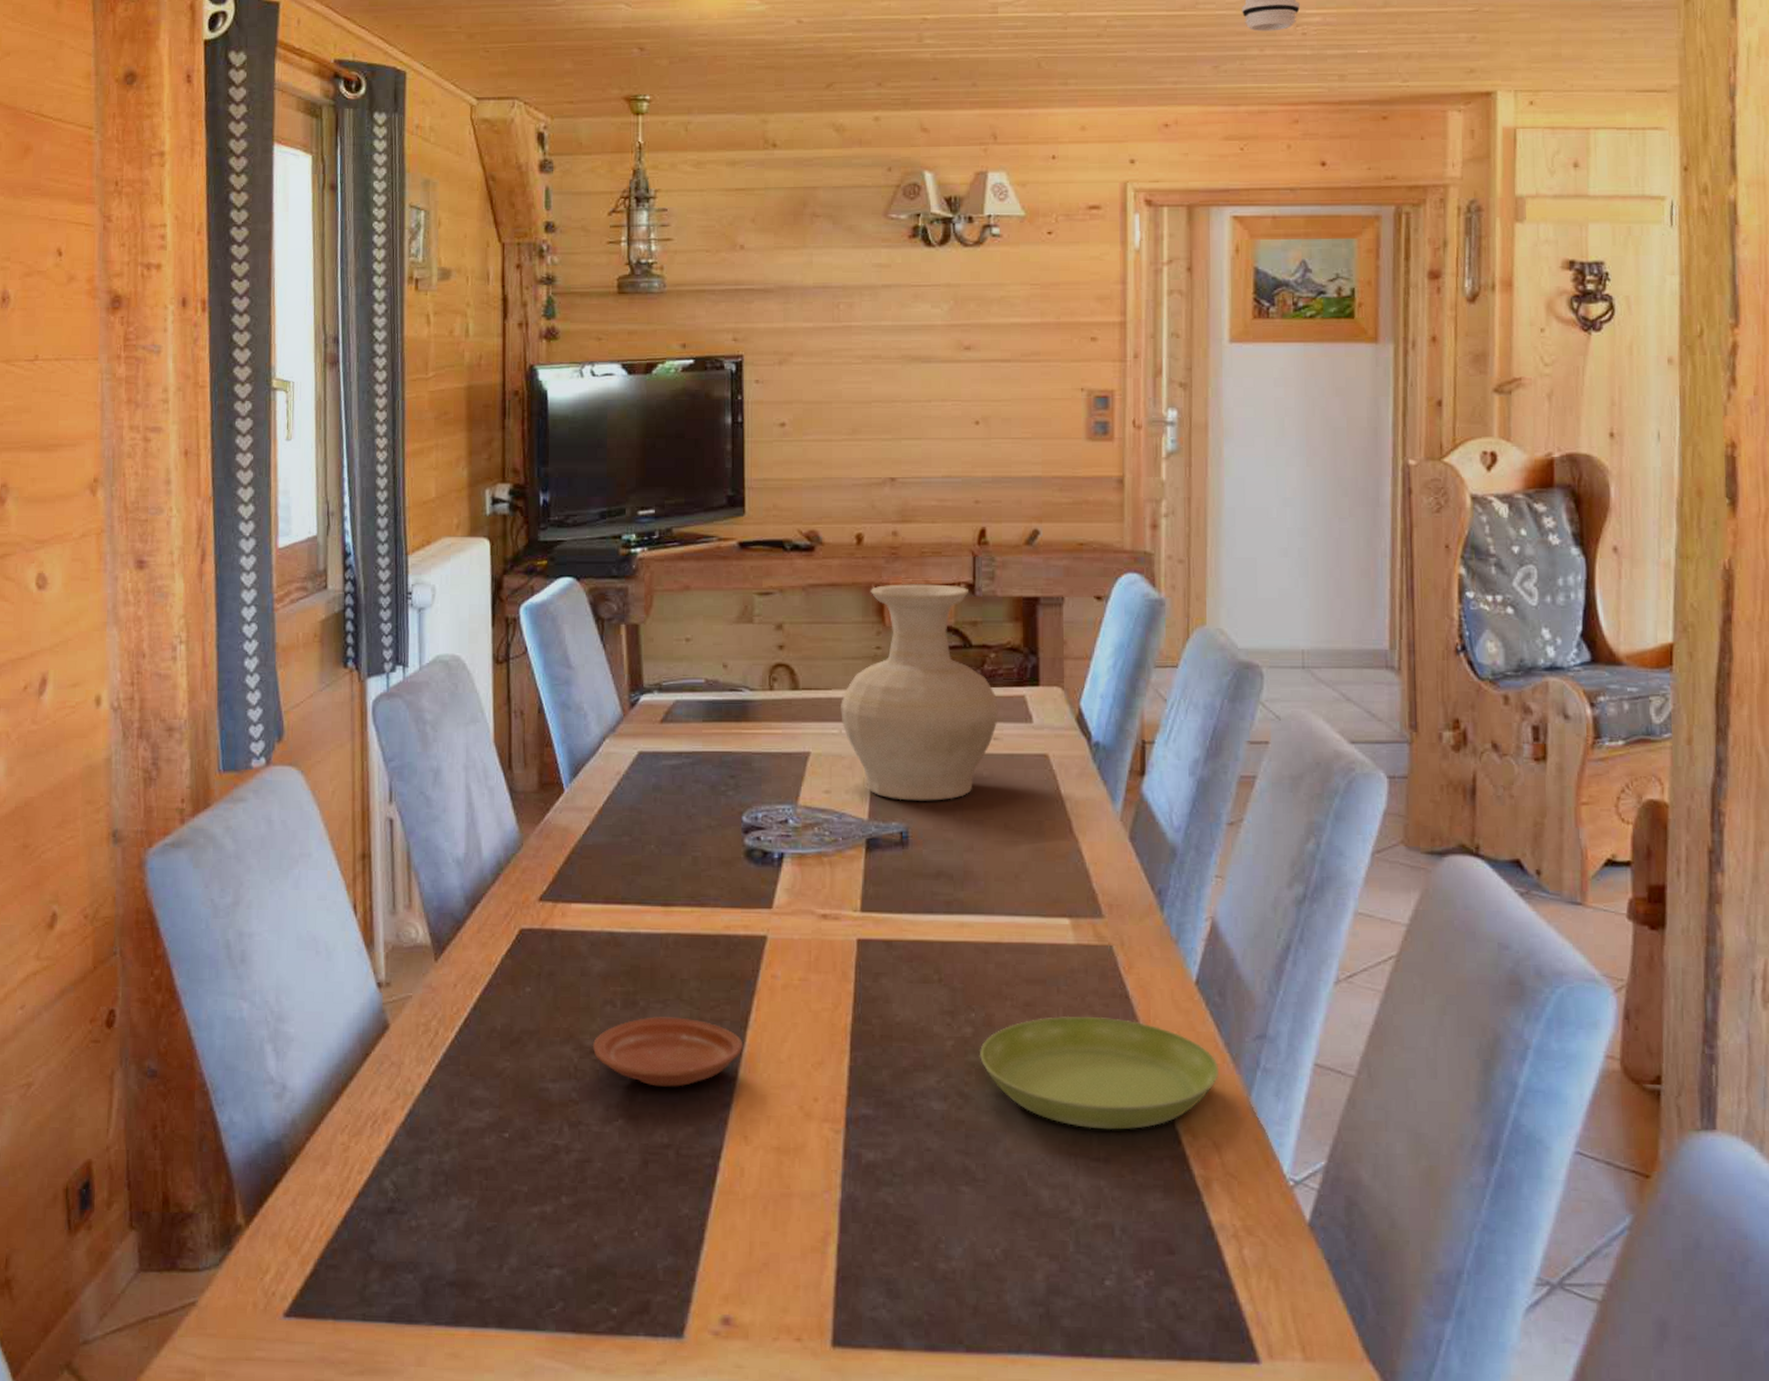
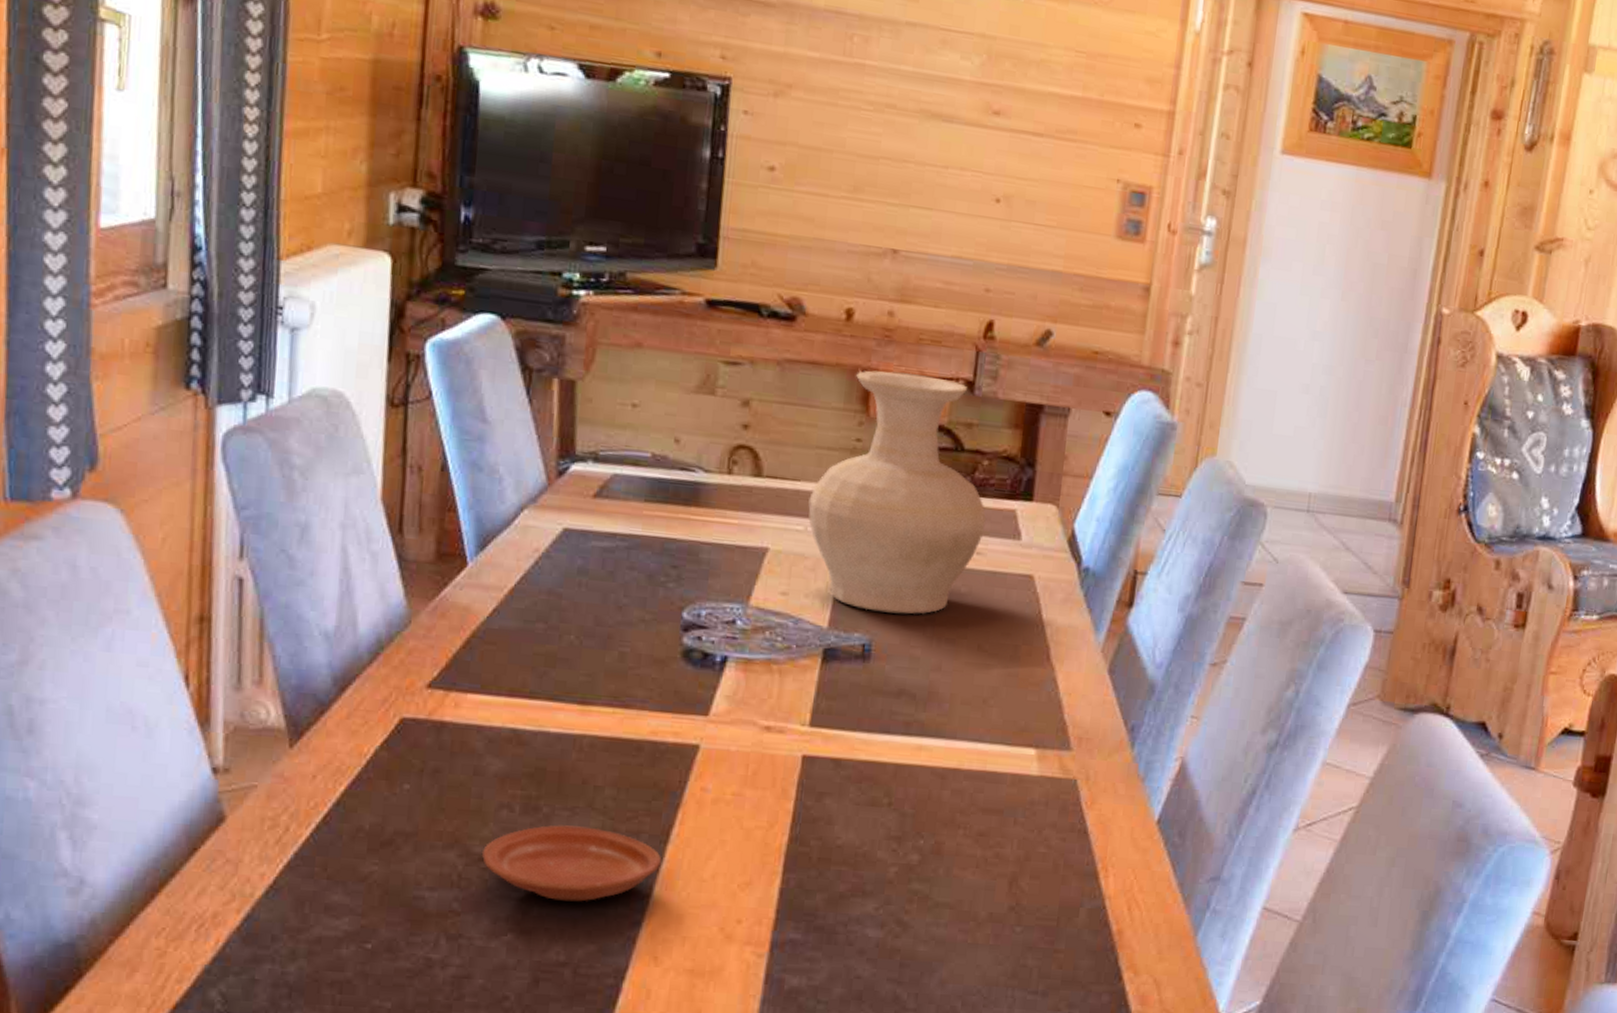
saucer: present [979,1015,1220,1130] -> none [923,848,1170,964]

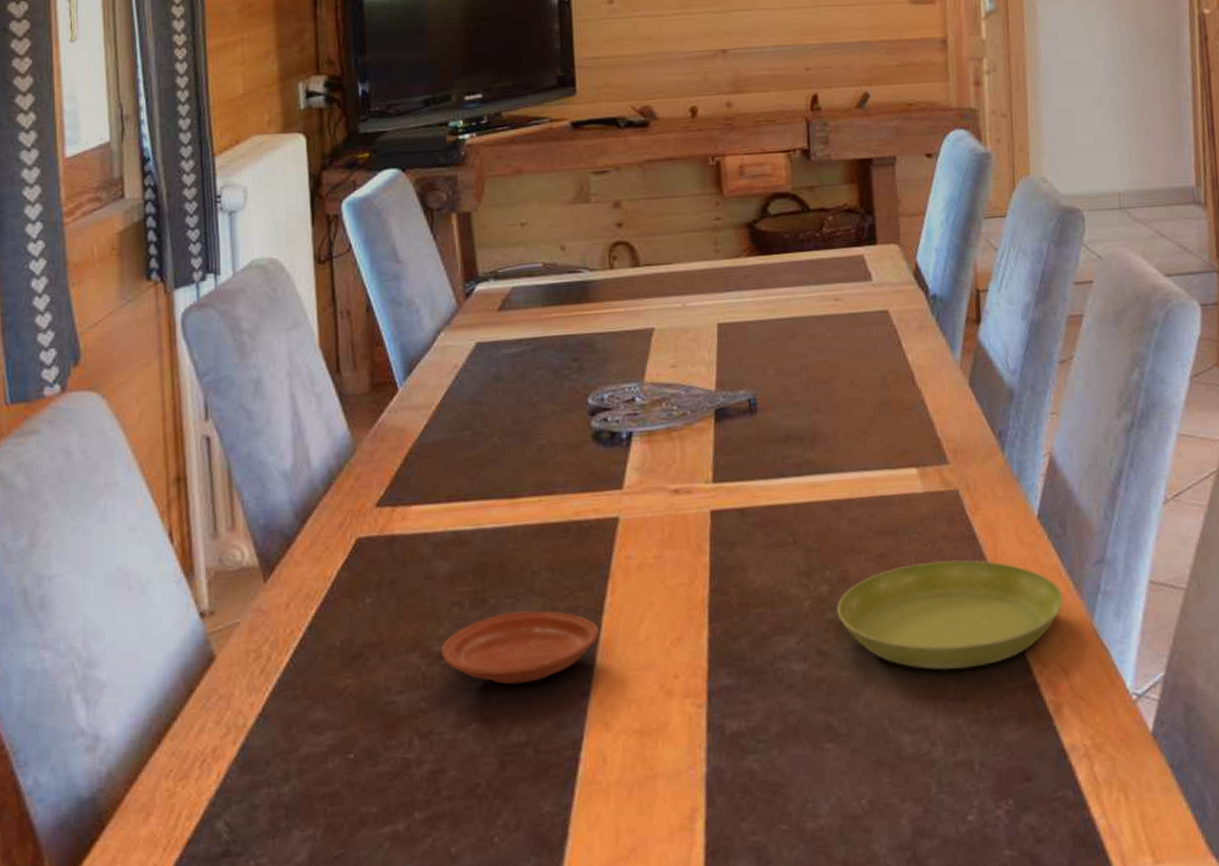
vase: present [808,370,986,615] -> none [683,152,840,368]
saucer: none [923,848,1170,964] -> present [836,559,1064,671]

